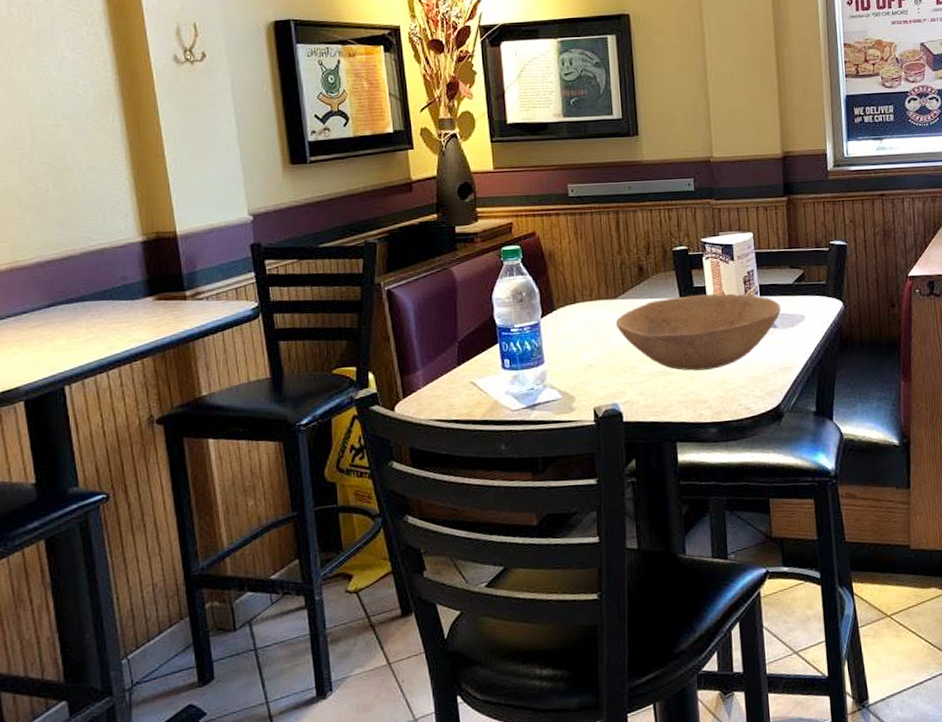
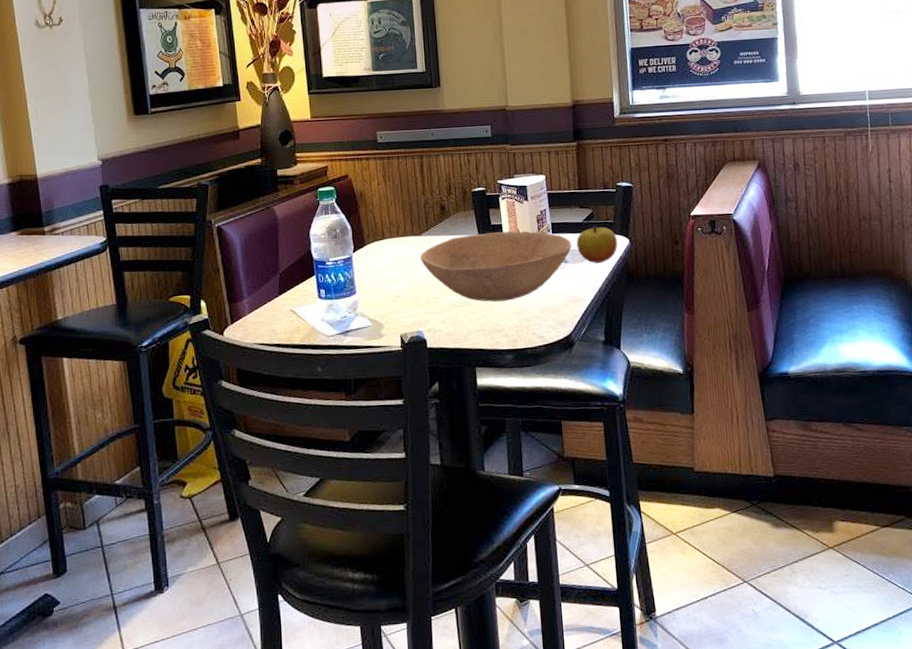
apple: none [786,288,831,328] -> present [576,226,618,263]

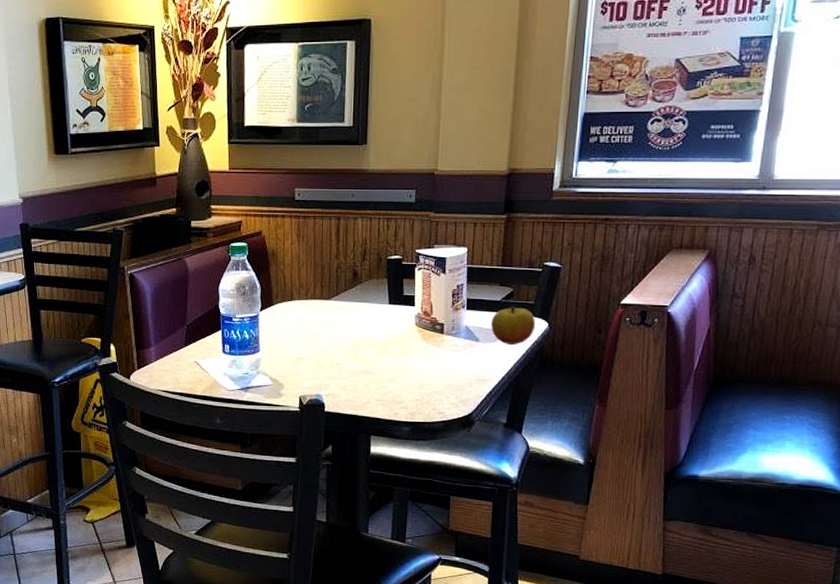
bowl: present [420,231,572,302] -> none [326,303,485,374]

